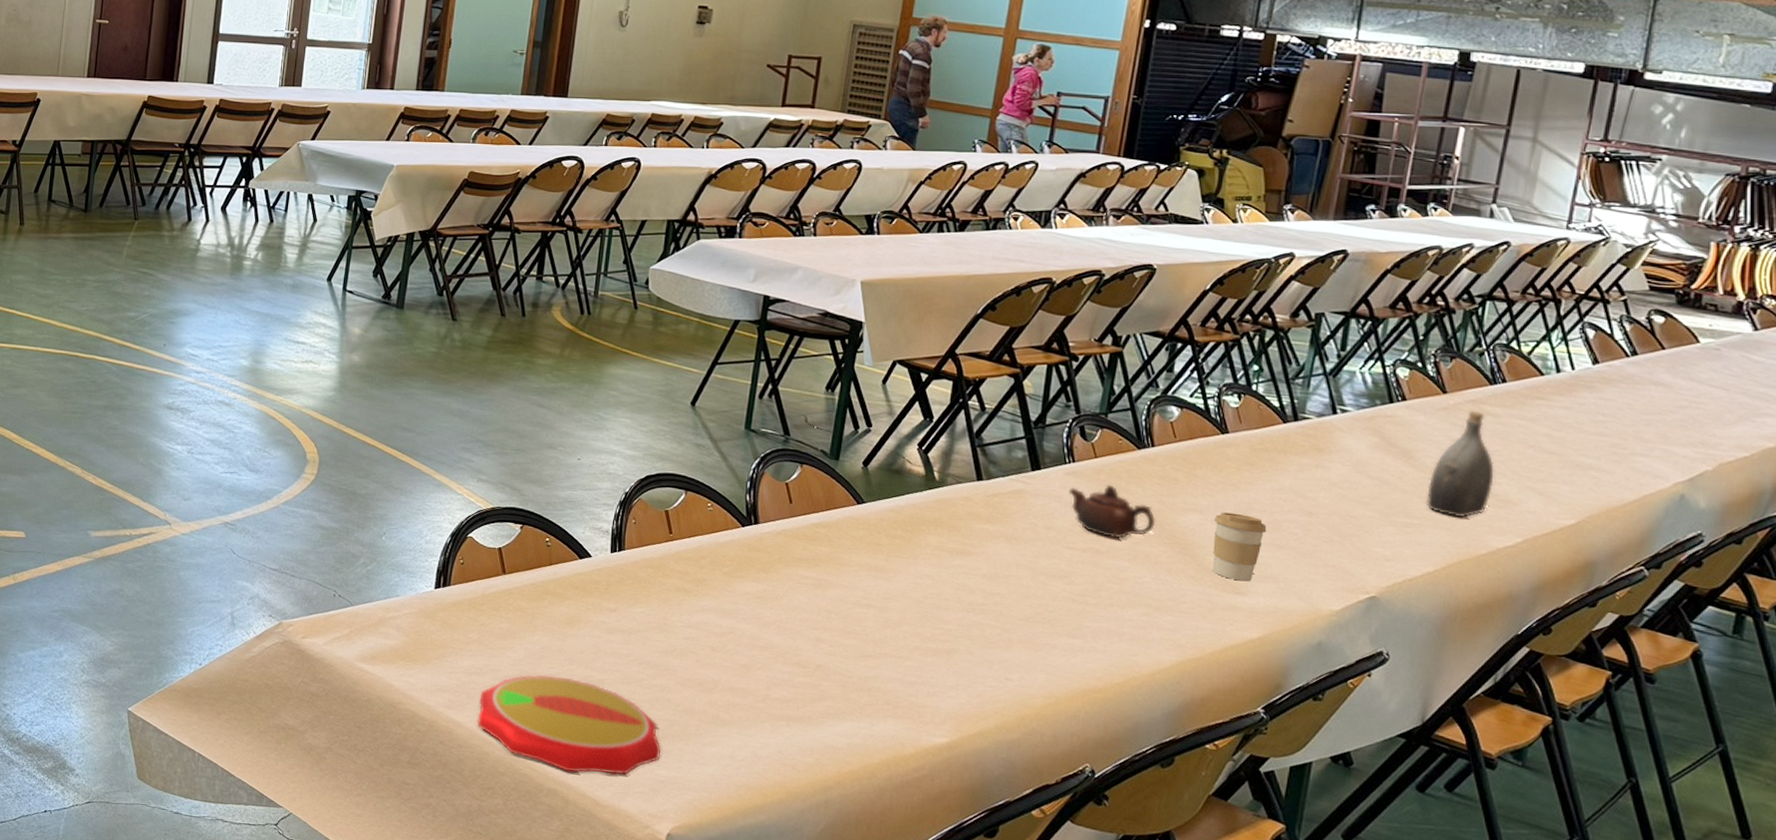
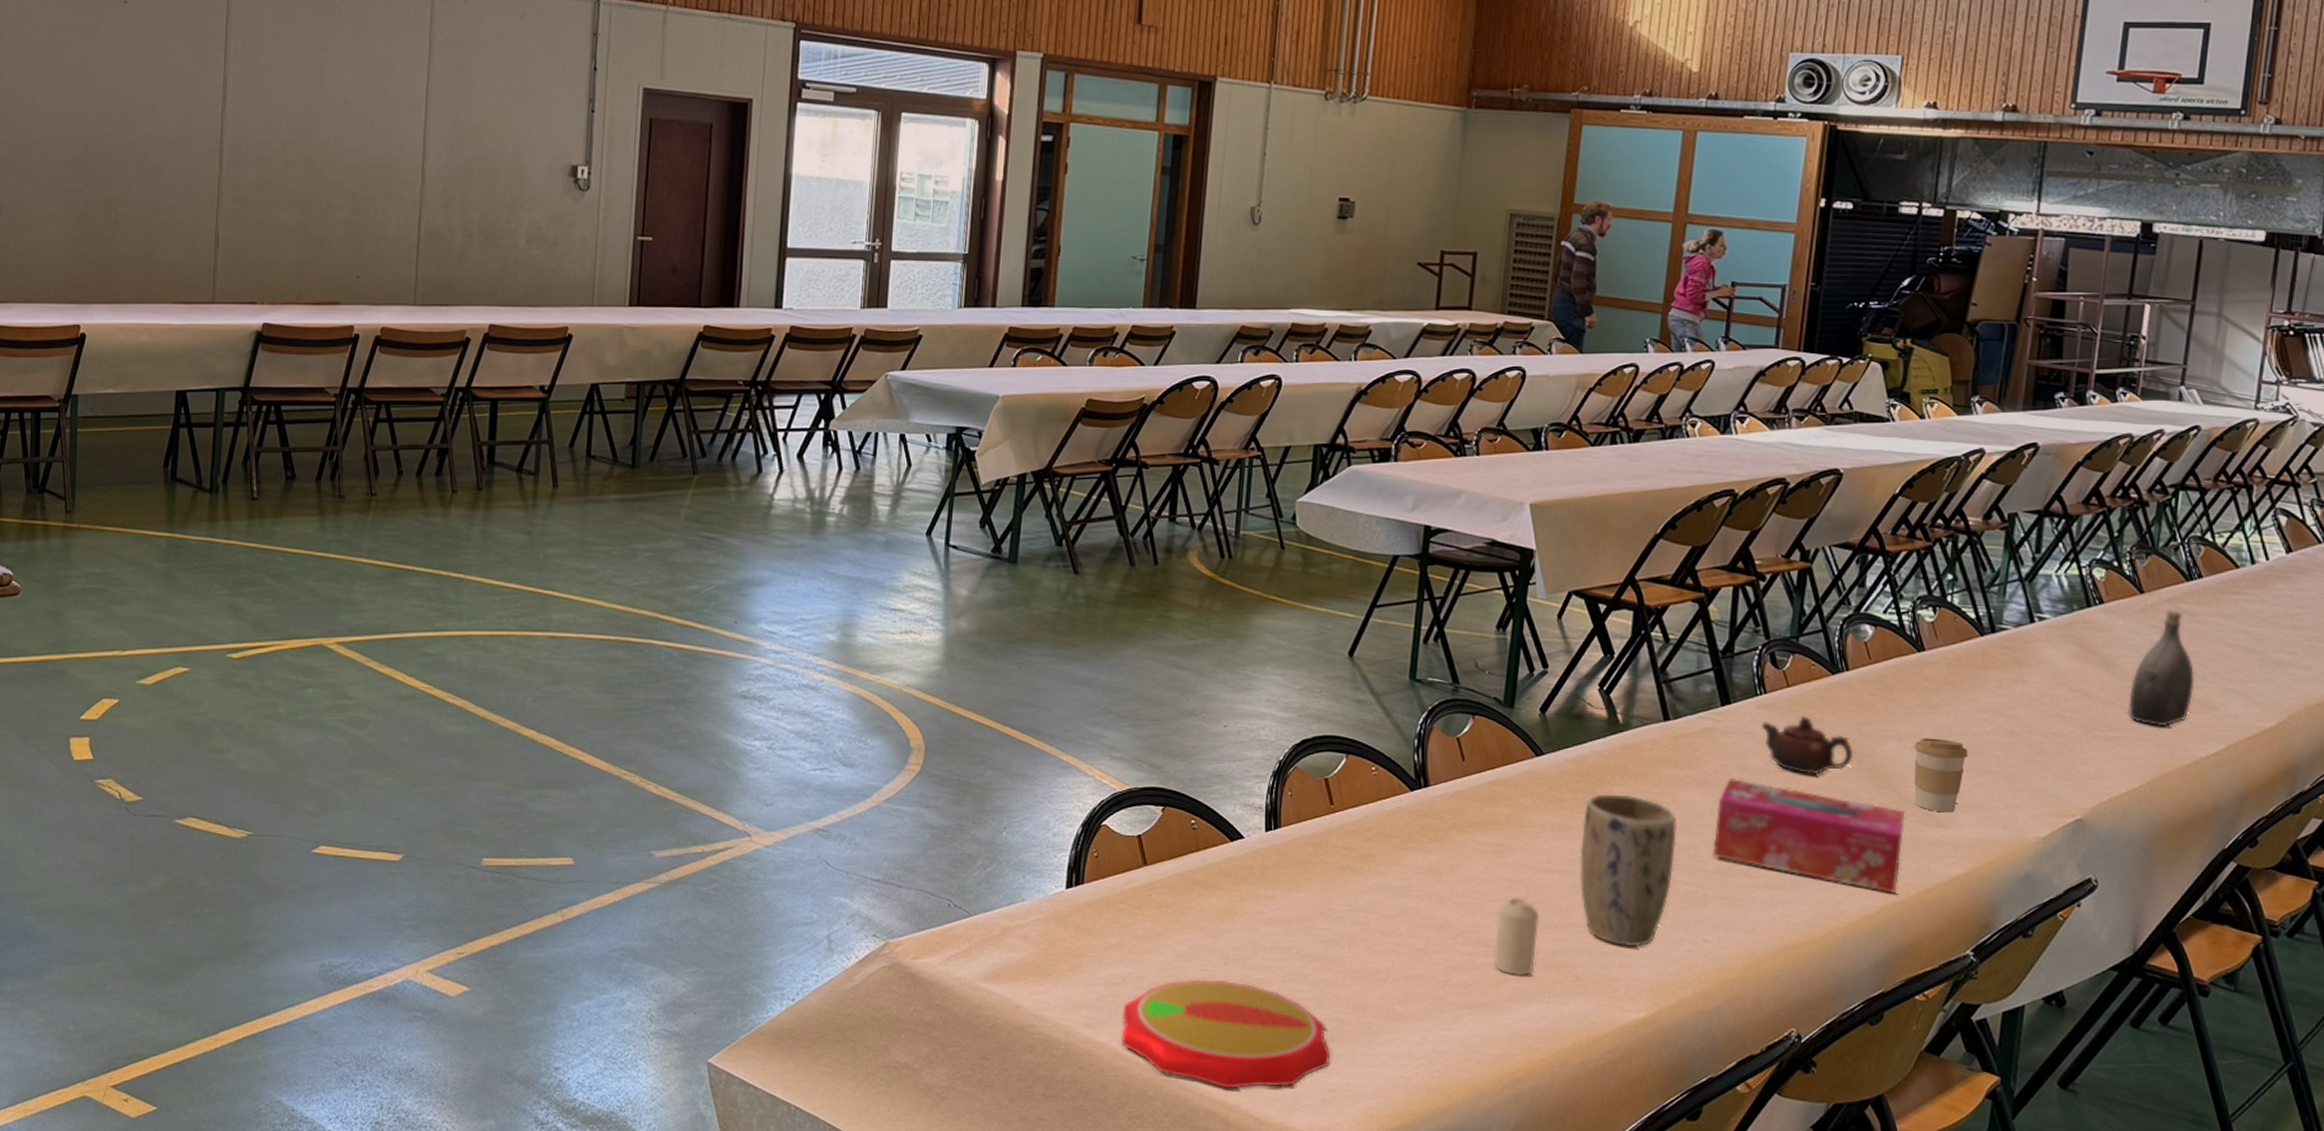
candle: none [811,627,855,697] -> present [1493,897,1540,977]
plant pot: none [893,541,985,680] -> present [1580,794,1677,947]
tissue box: none [1018,535,1204,652] -> present [1713,777,1906,895]

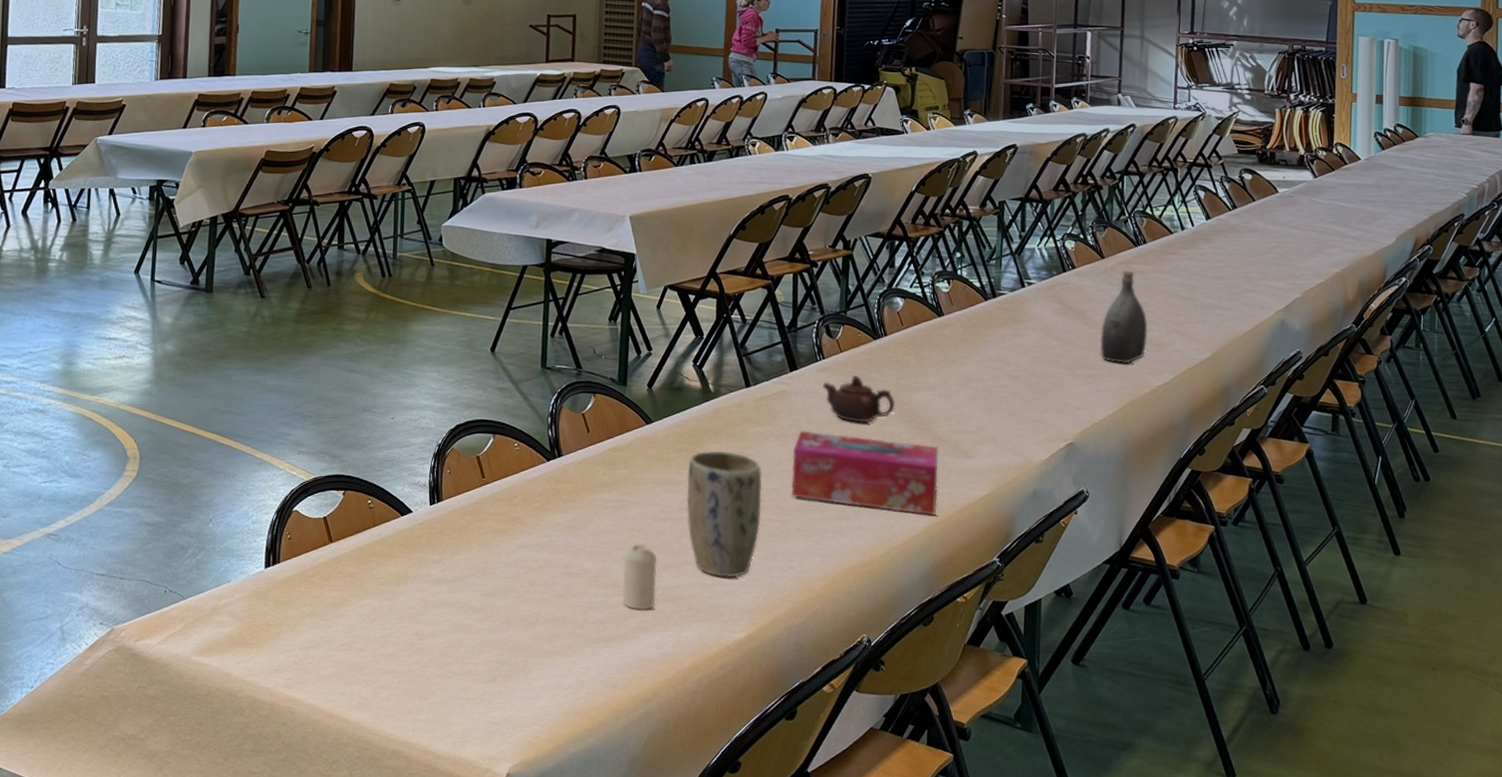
plate: present [1120,979,1331,1089] -> none [316,635,494,731]
coffee cup: present [1913,738,1969,813] -> none [940,385,983,446]

